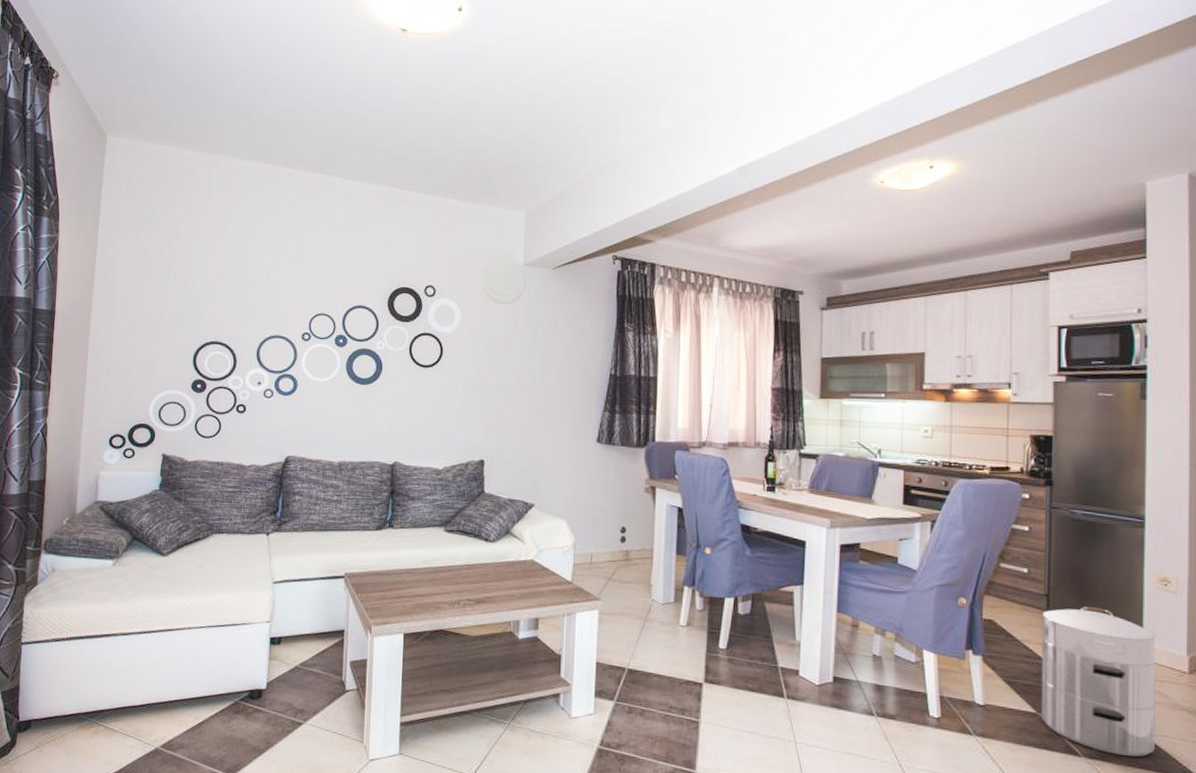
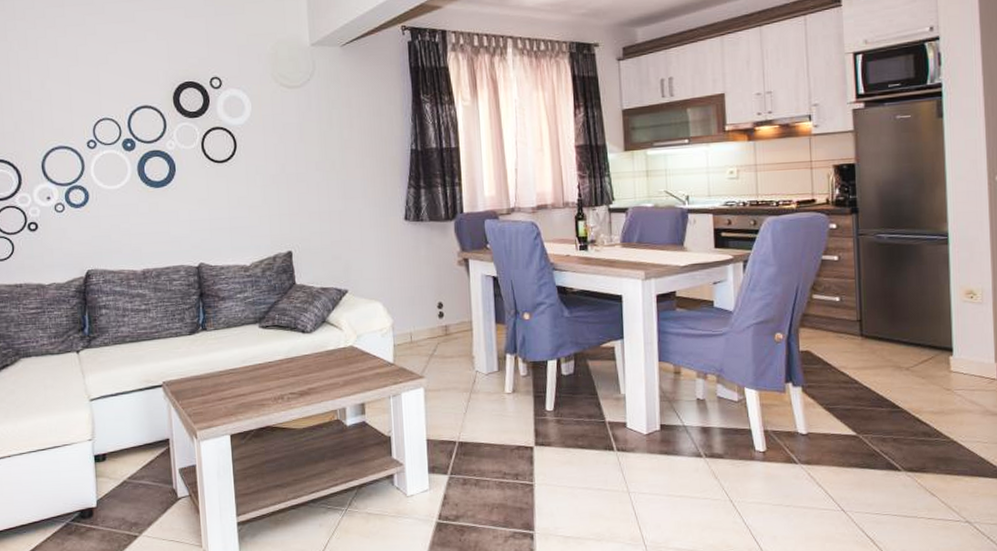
waste bin: present [1041,606,1156,757] -> none [856,326,970,466]

